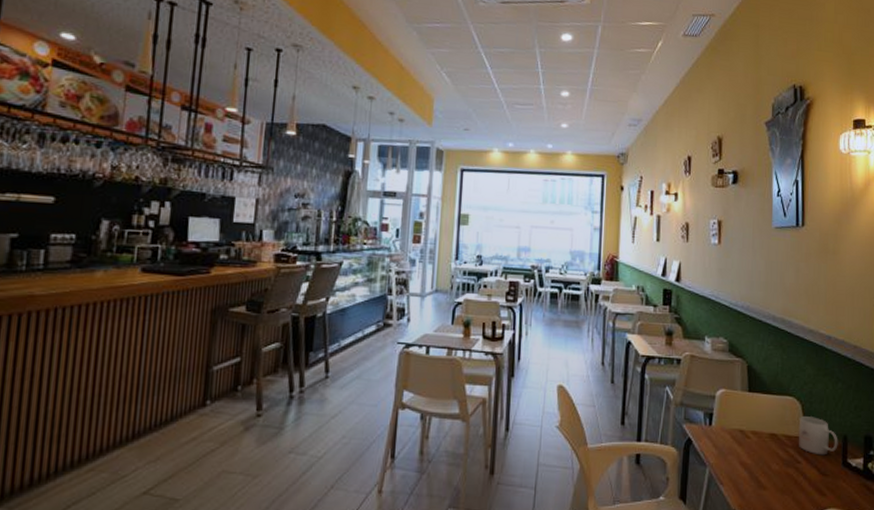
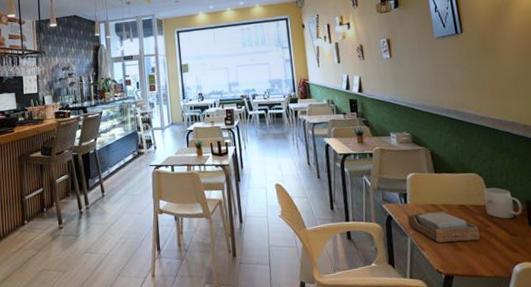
napkin holder: none [709,438,787,478] -> present [407,212,480,243]

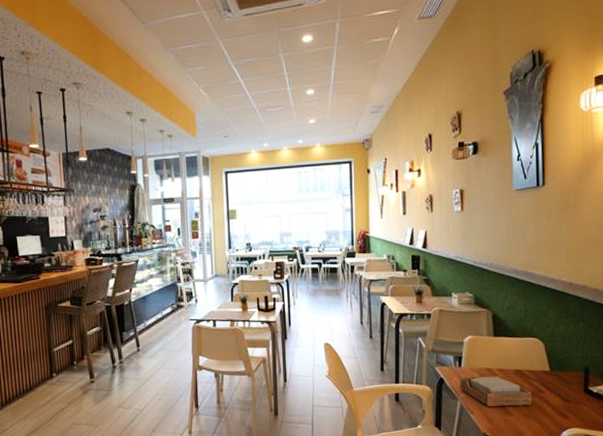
mug: present [483,188,523,219] -> none [541,353,580,385]

